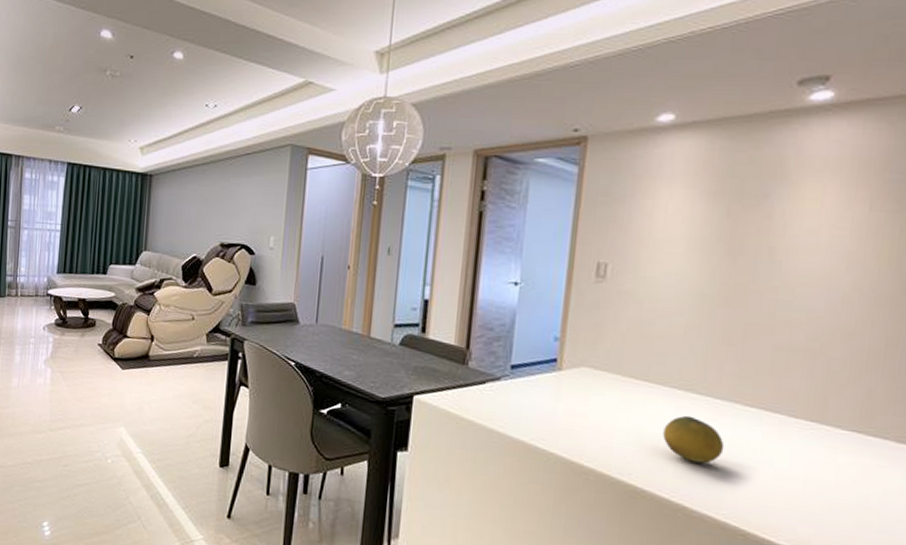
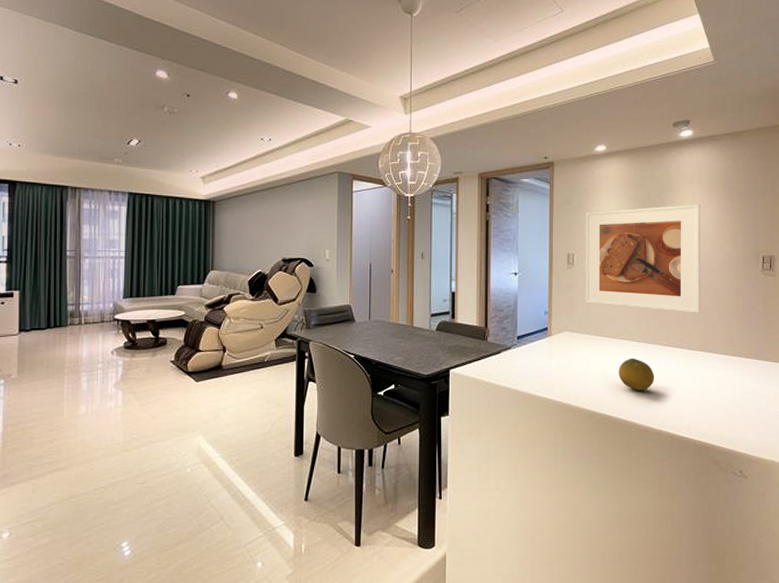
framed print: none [619,202,837,366] -> present [585,204,701,314]

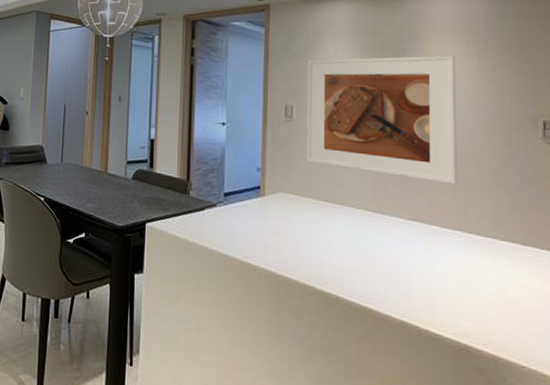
fruit: present [618,358,655,390] -> none [348,230,396,271]

